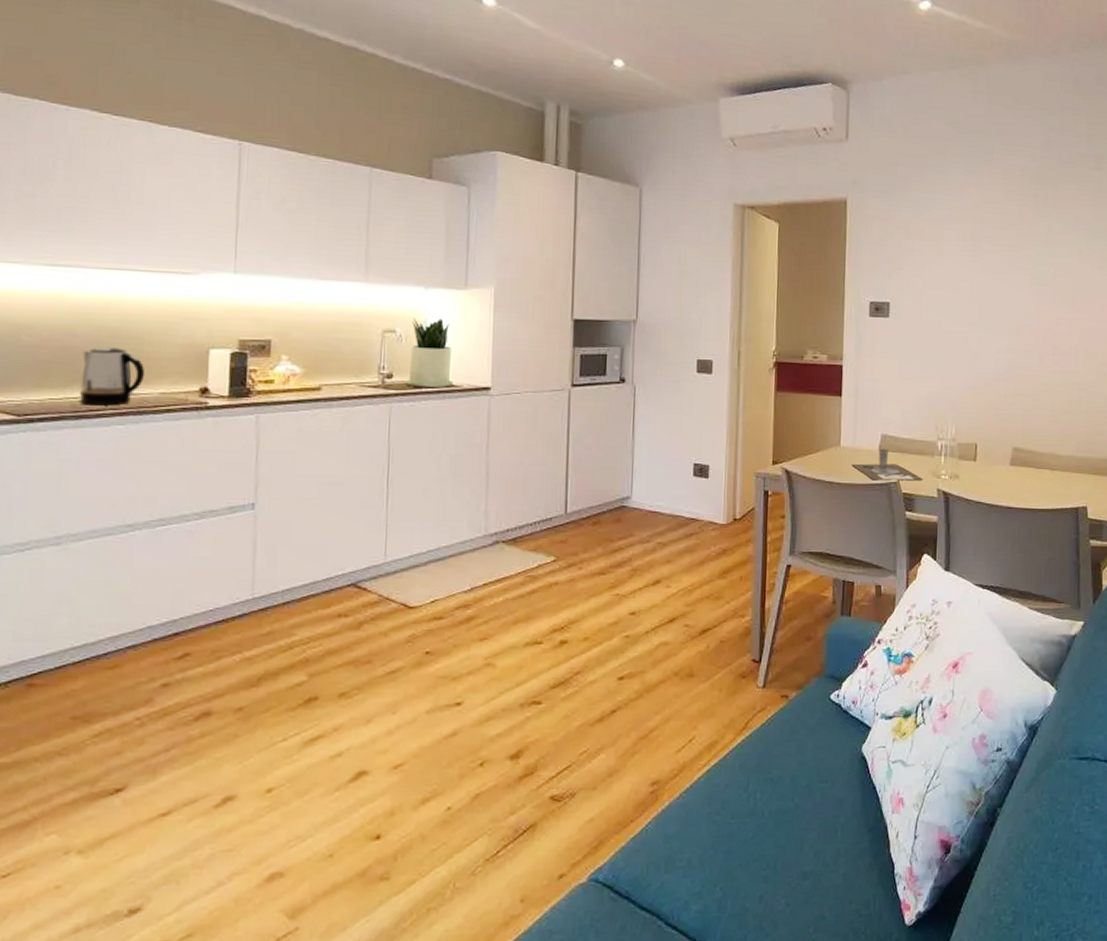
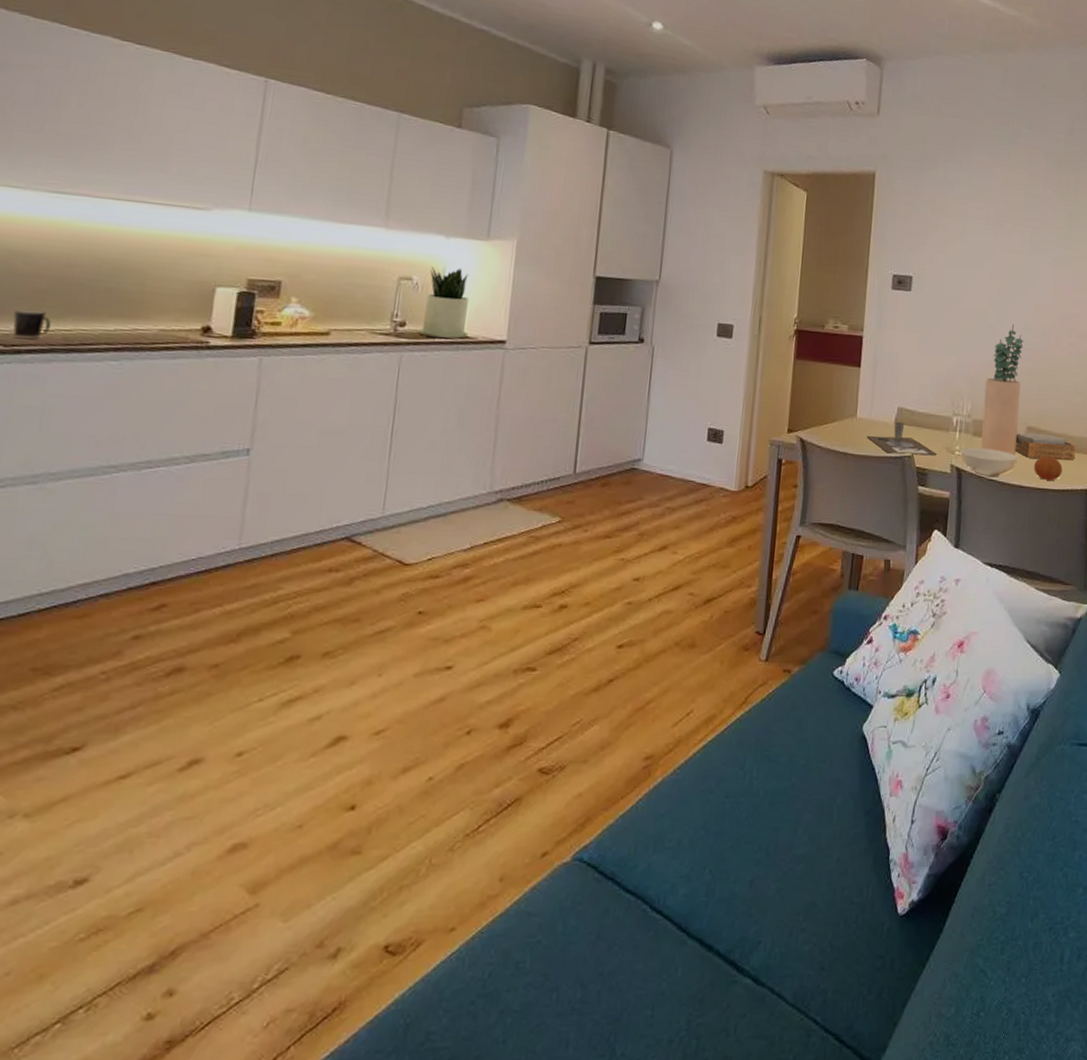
mug: none [23,379,58,409] -> present [12,309,51,340]
kettle: present [80,347,144,406] -> none [72,279,145,341]
bowl: none [945,471,1005,498] -> present [959,447,1018,476]
vase: none [967,346,1006,477] -> present [981,324,1024,456]
napkin holder: none [1001,453,1064,480] -> present [1015,432,1076,461]
fruit: none [1022,476,1051,500] -> present [1034,456,1063,480]

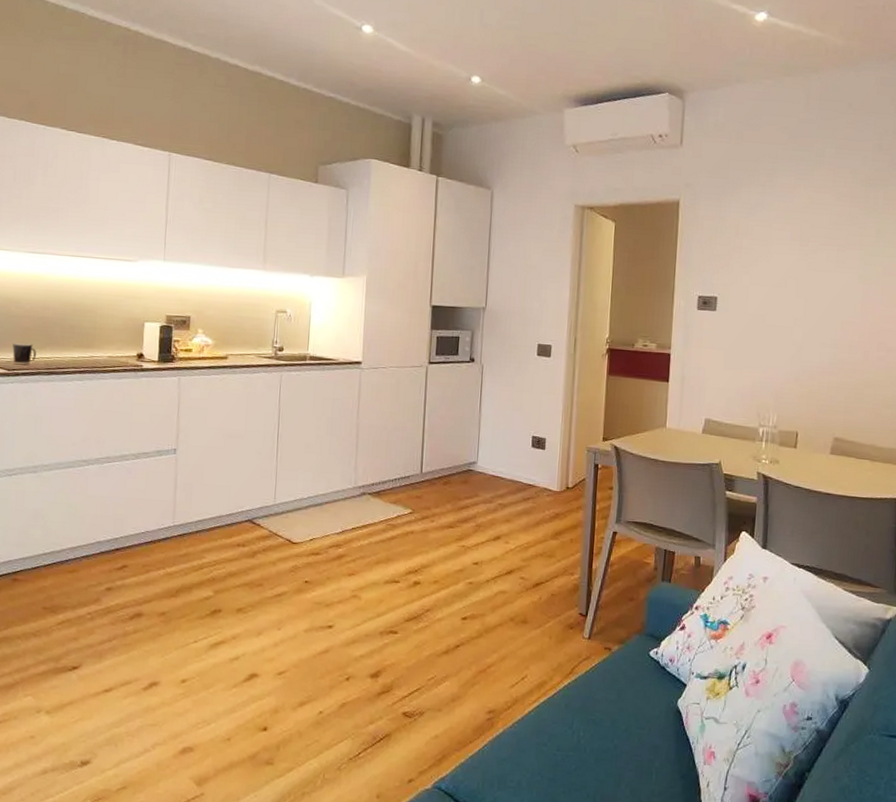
planter: present [417,266,470,340] -> none [293,300,333,361]
place setting: present [866,421,936,455] -> none [676,431,743,463]
bowl: present [959,447,1018,476] -> none [766,456,825,484]
vase: present [981,324,1024,456] -> none [787,340,830,465]
napkin holder: present [1015,432,1076,461] -> none [821,443,885,470]
fruit: present [1034,456,1063,480] -> none [841,466,871,489]

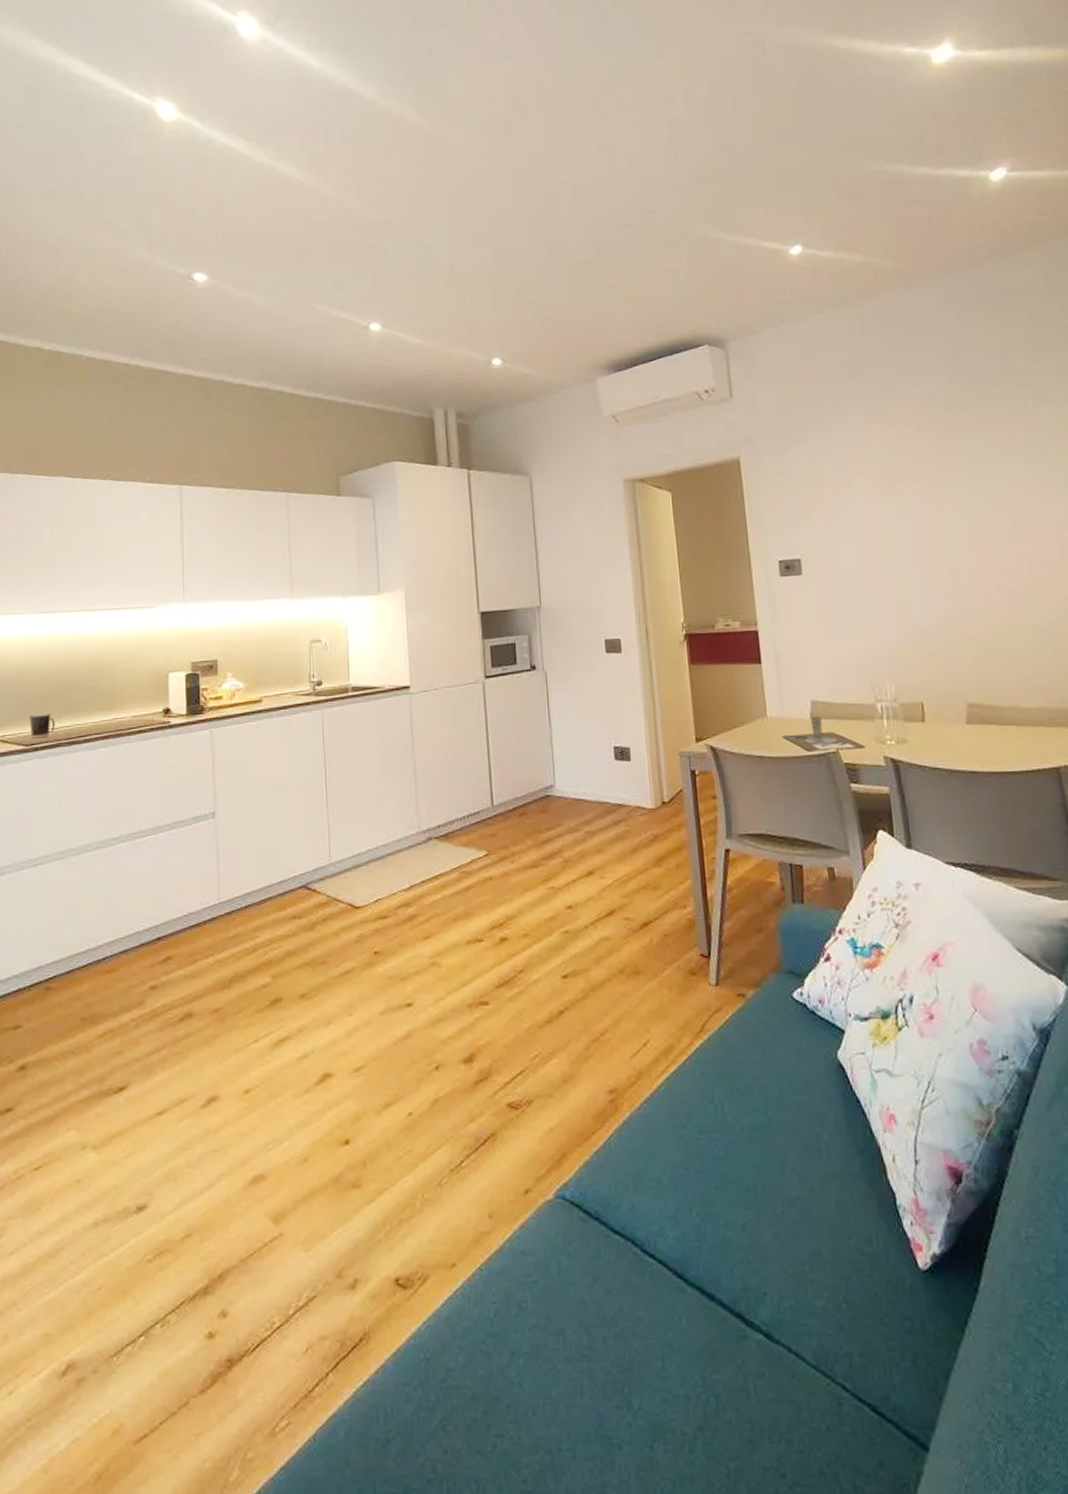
place setting: none [676,431,743,463] -> present [782,716,865,752]

